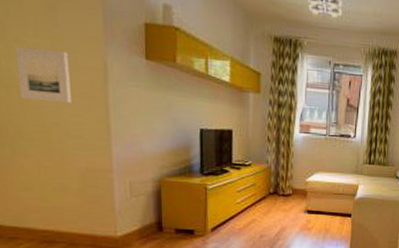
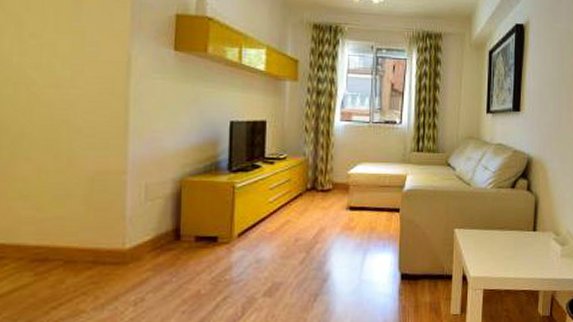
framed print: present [15,46,71,103] -> none [29,42,89,99]

